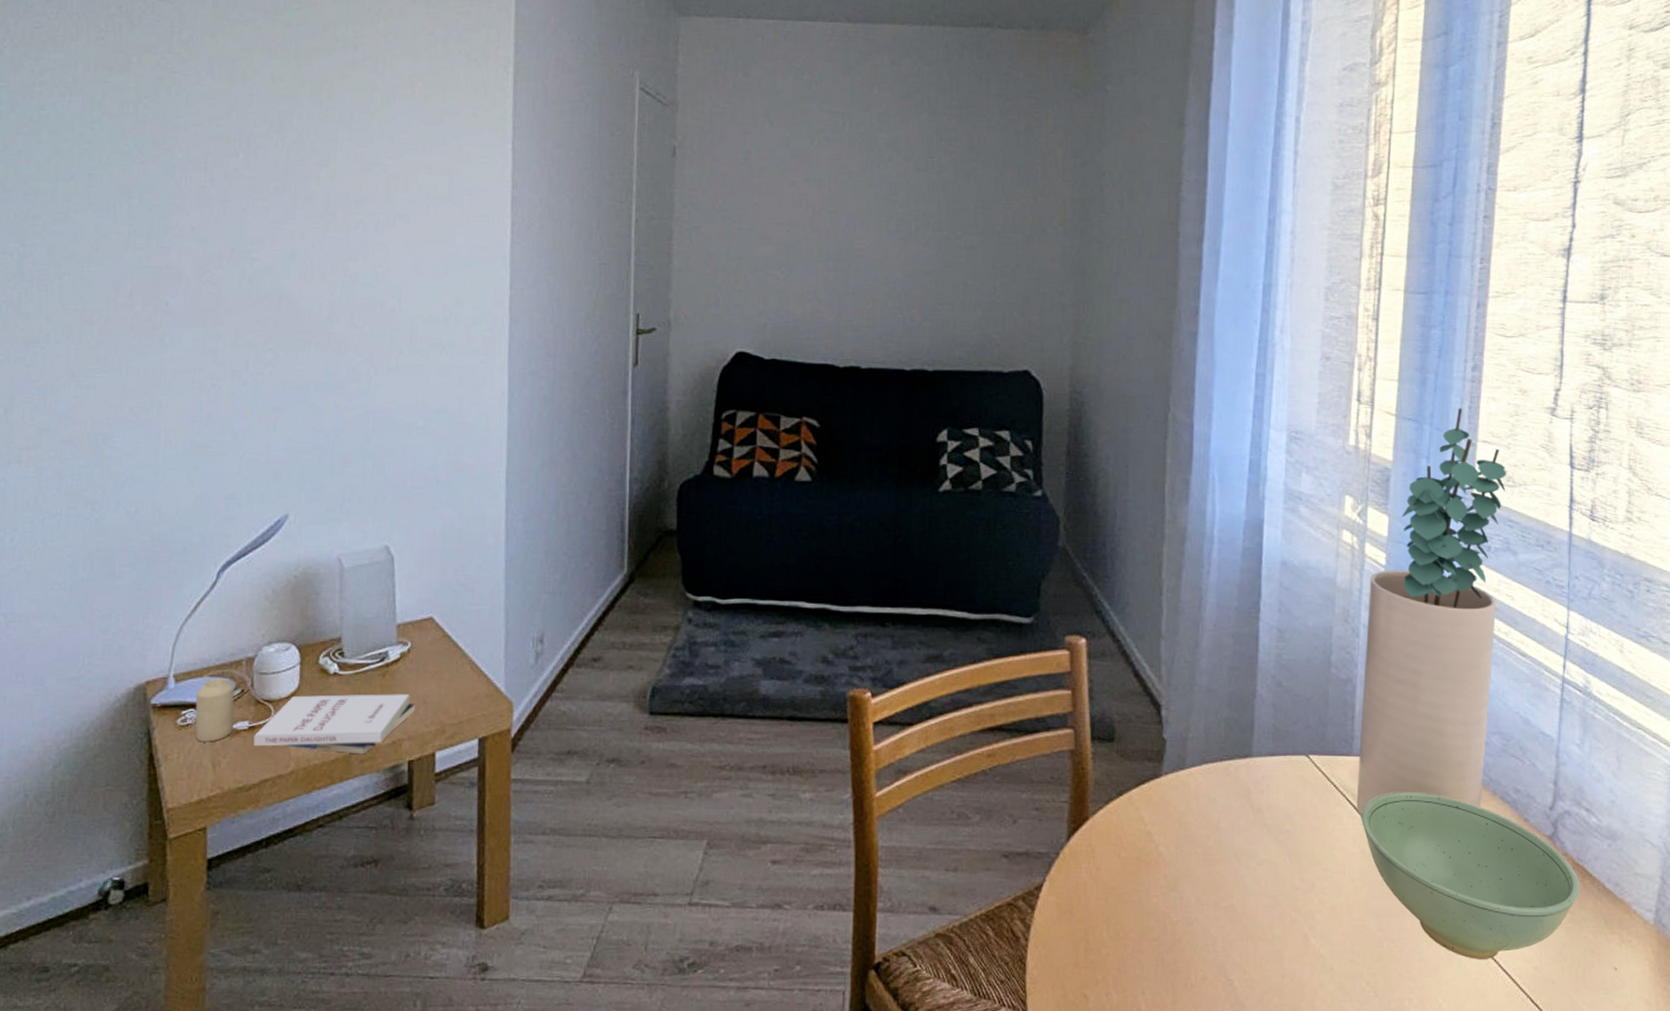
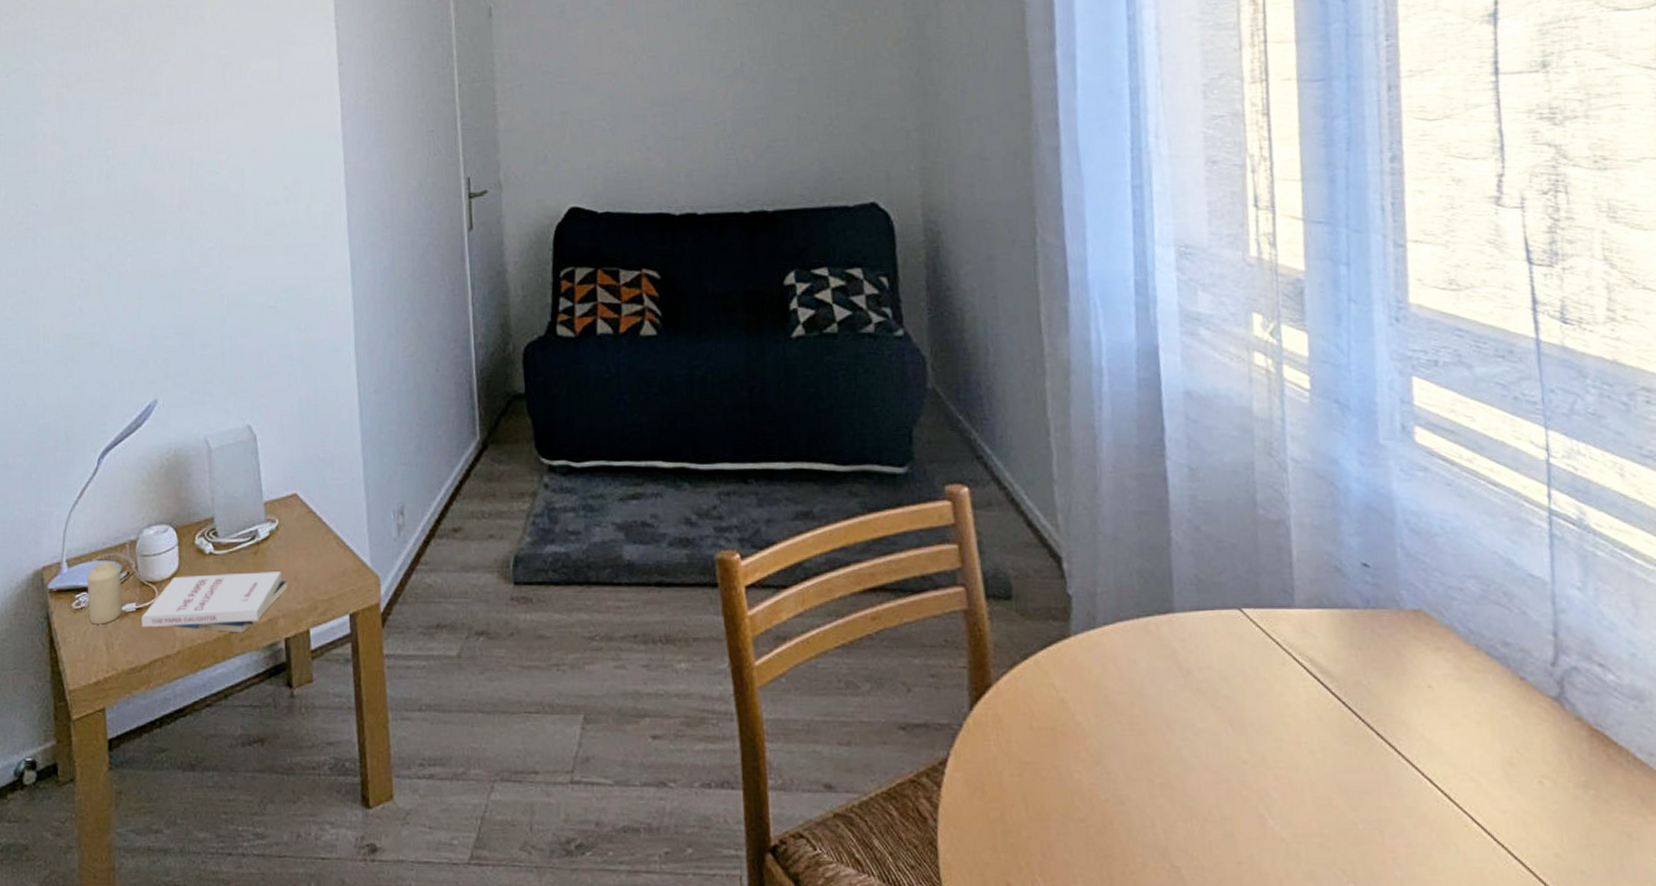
vase: present [1356,408,1507,818] -> none [1292,205,1463,680]
bowl: present [1361,791,1581,959] -> none [1313,647,1604,845]

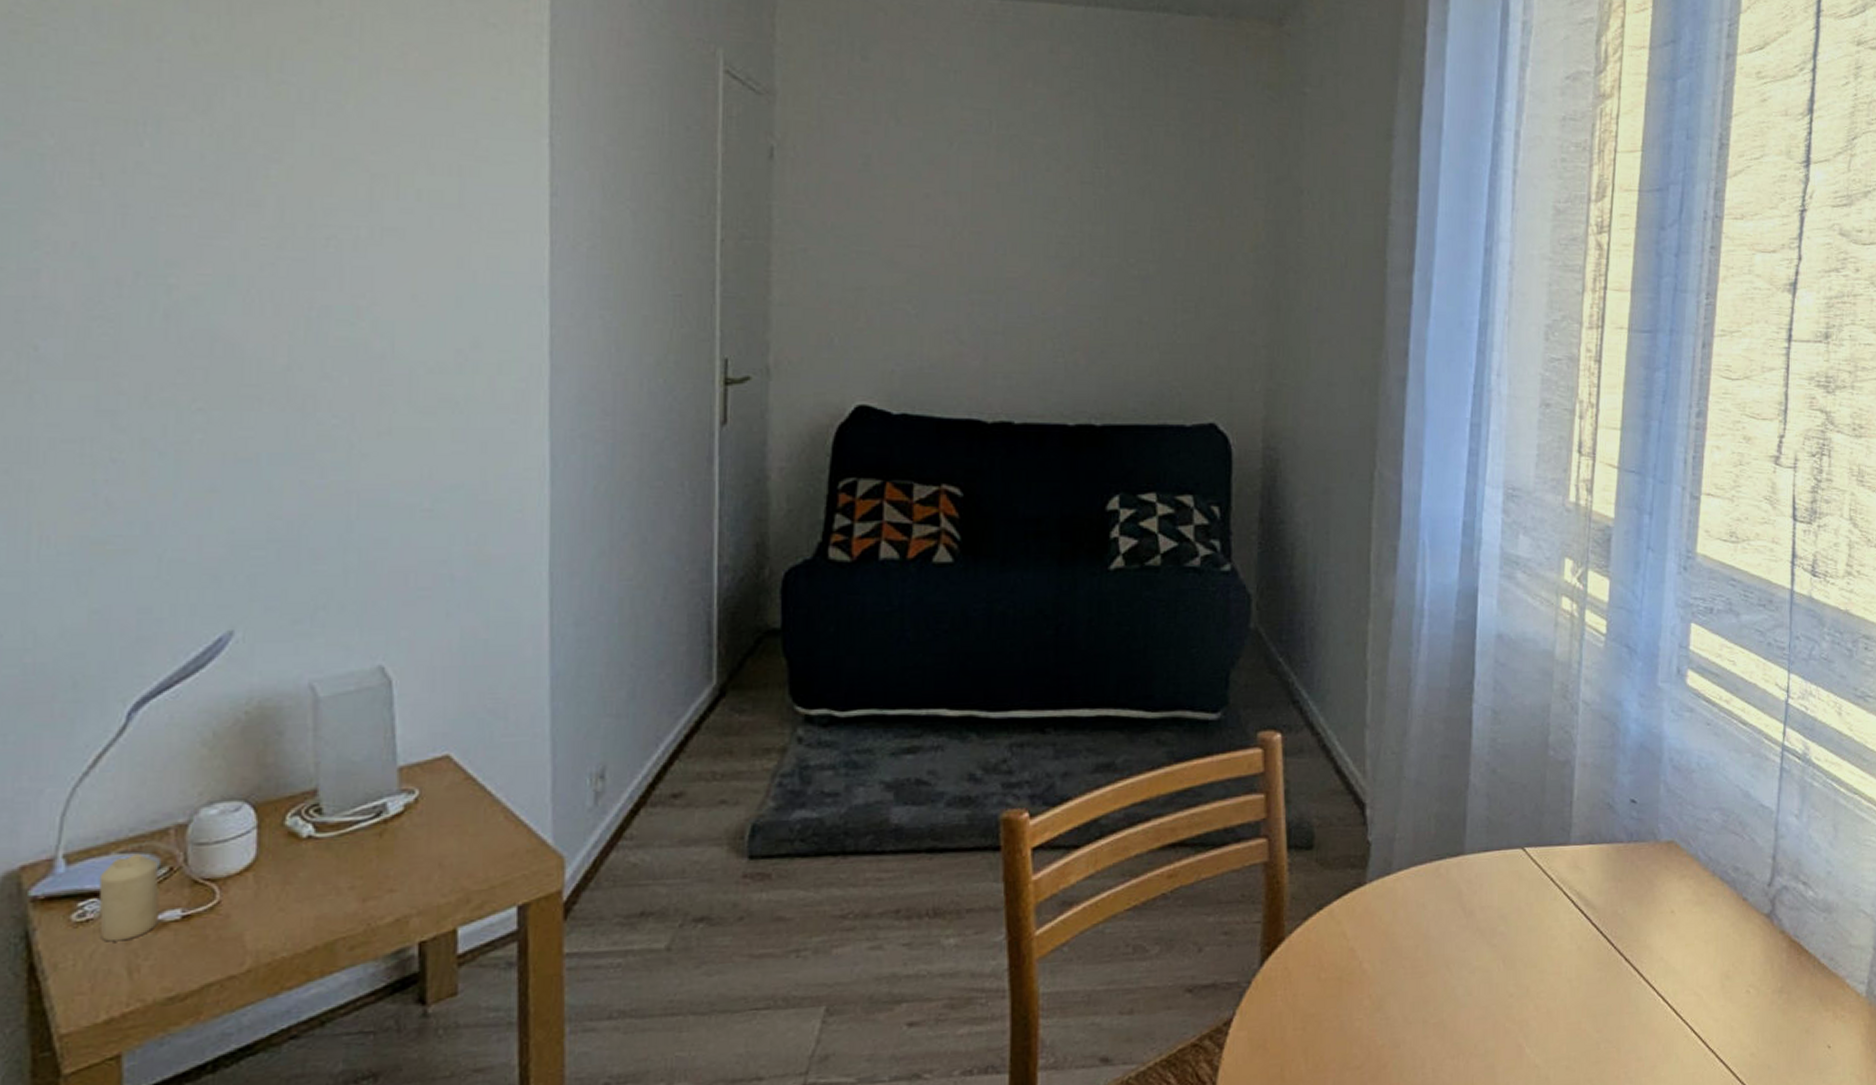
books: present [141,571,287,633] -> none [190,856,427,942]

